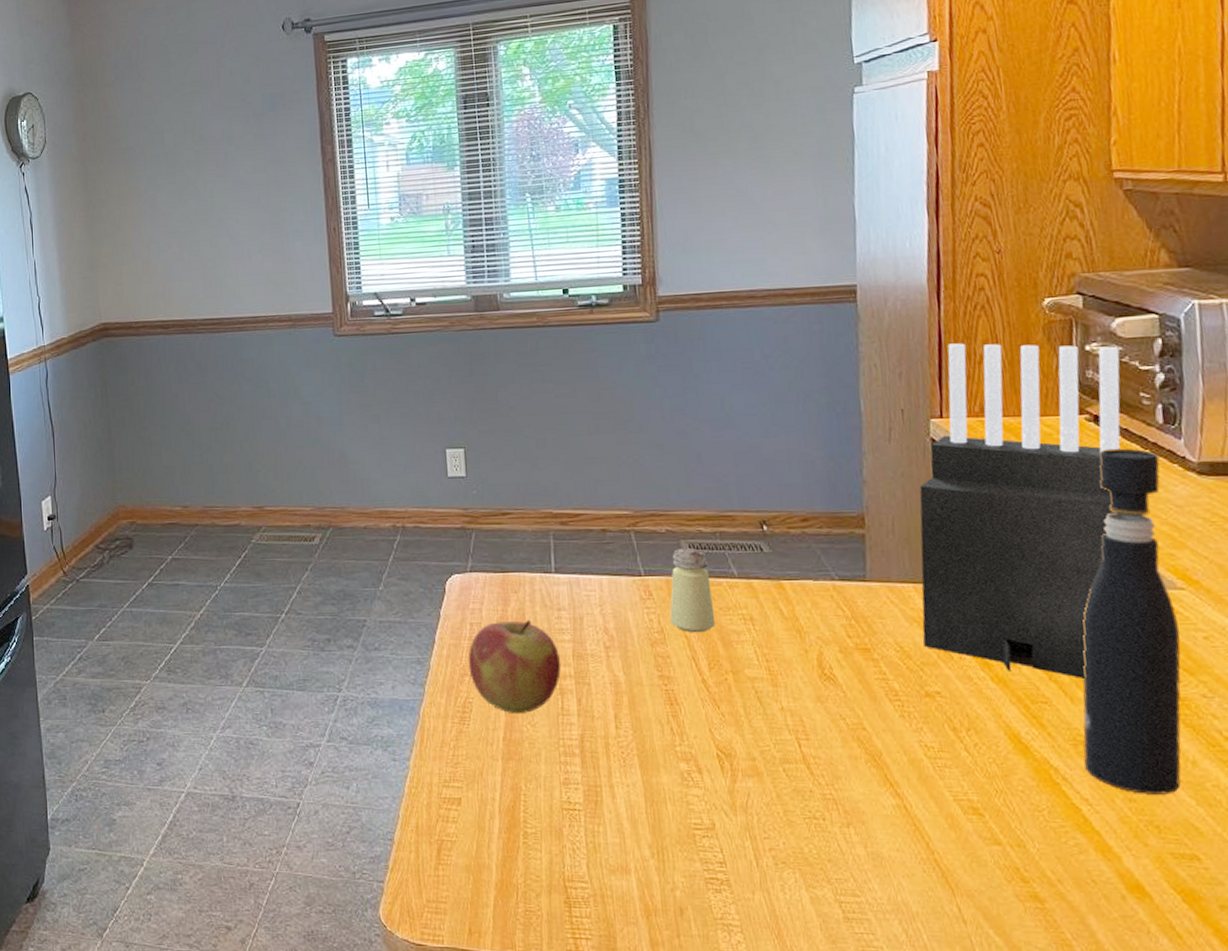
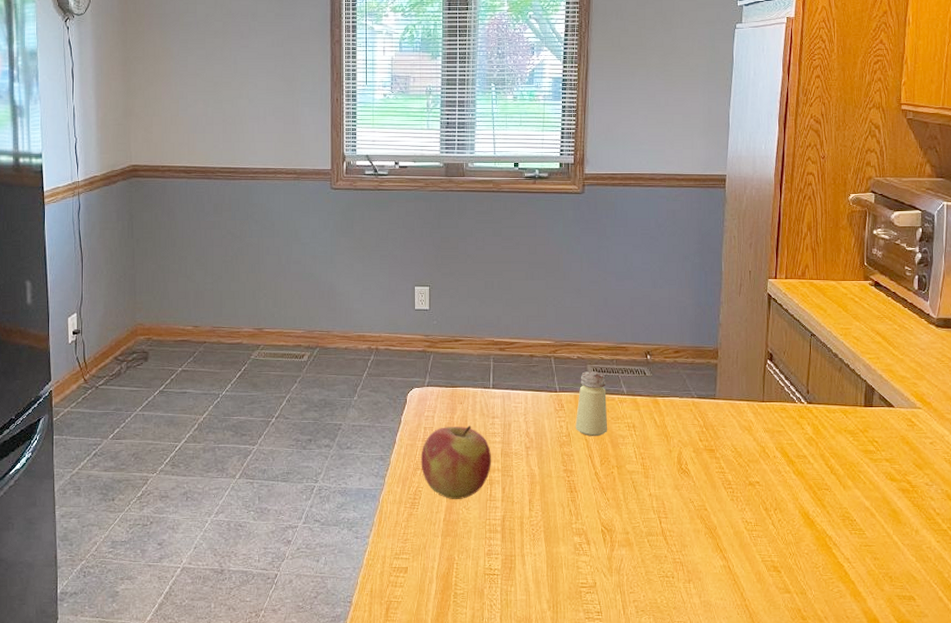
knife block: present [919,343,1121,678] -> none [750,224,895,472]
pepper grinder: present [1082,448,1181,795] -> none [848,306,916,554]

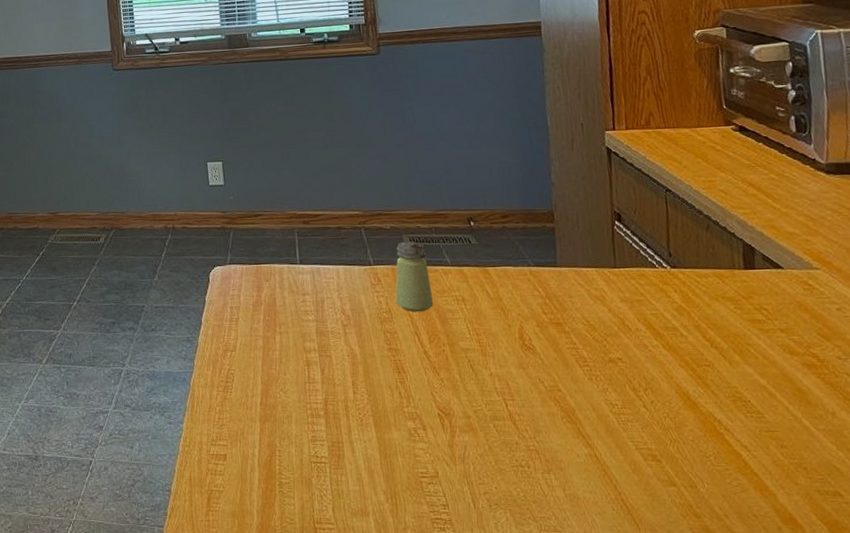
apple: present [420,425,492,499] -> none [229,304,307,382]

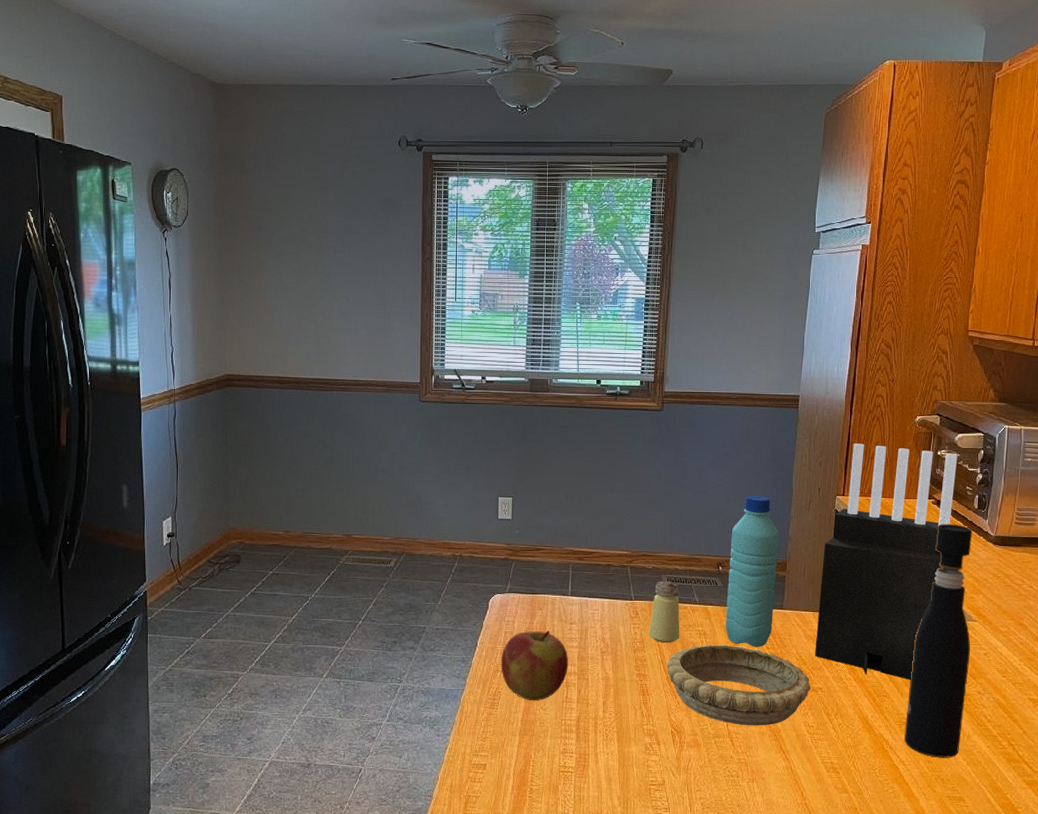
apple: none [229,304,307,382] -> present [500,630,569,700]
decorative bowl: none [421,310,607,406] -> present [666,644,811,726]
water bottle: none [480,138,547,313] -> present [725,495,780,647]
knife block: none [598,68,762,345] -> present [814,443,958,680]
pepper grinder: none [736,152,823,441] -> present [904,524,973,758]

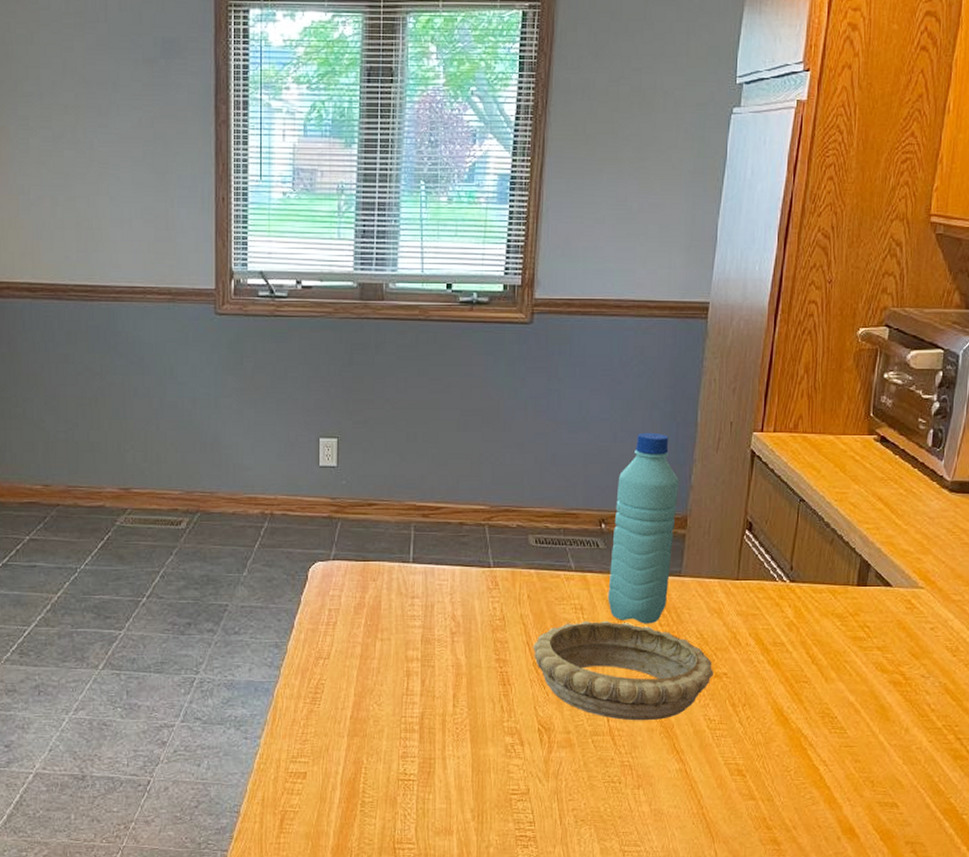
apple: present [500,630,569,700] -> none [324,607,410,693]
saltshaker: present [649,581,680,643] -> none [511,543,551,621]
knife block: present [814,443,958,680] -> none [719,364,909,662]
pepper grinder: present [904,524,973,758] -> none [827,466,924,756]

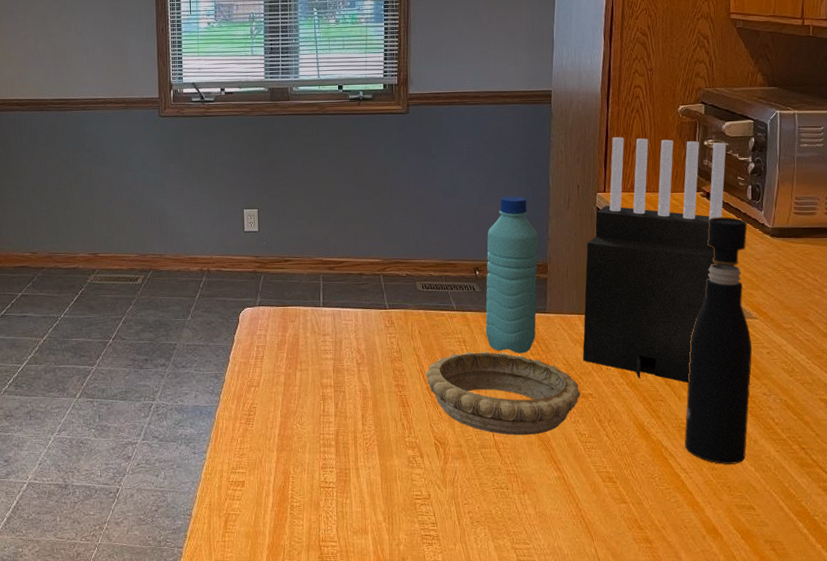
knife block: none [719,364,909,662] -> present [582,137,726,383]
pepper grinder: none [827,466,924,756] -> present [684,217,753,464]

